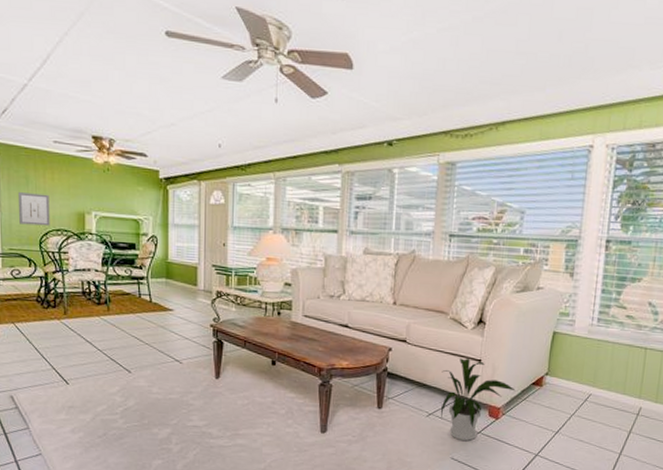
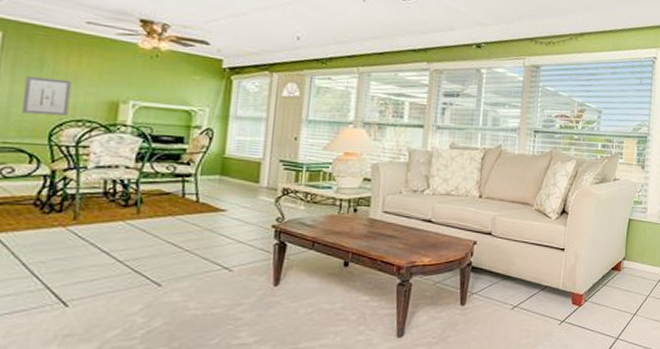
house plant: present [440,358,516,442] -> none [525,248,597,332]

